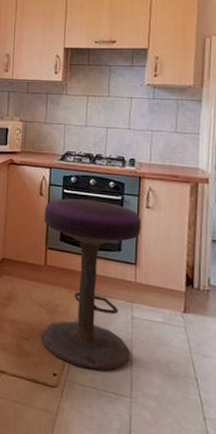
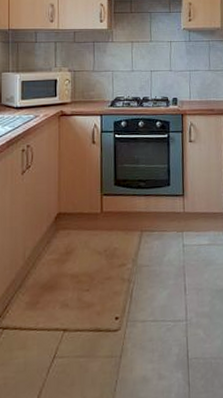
stool: present [41,198,141,371] -> none [97,141,186,304]

